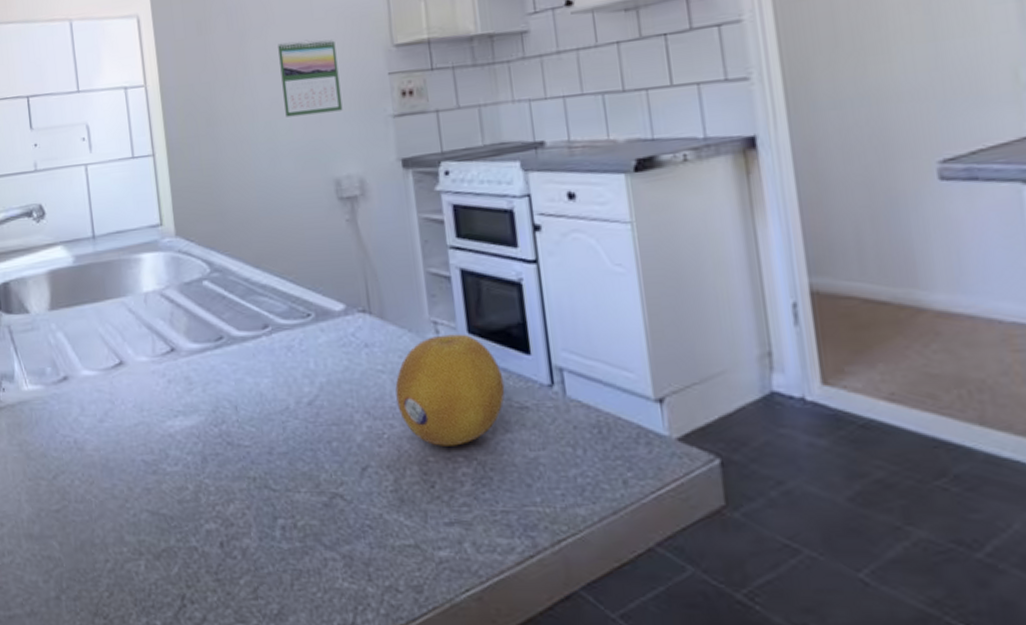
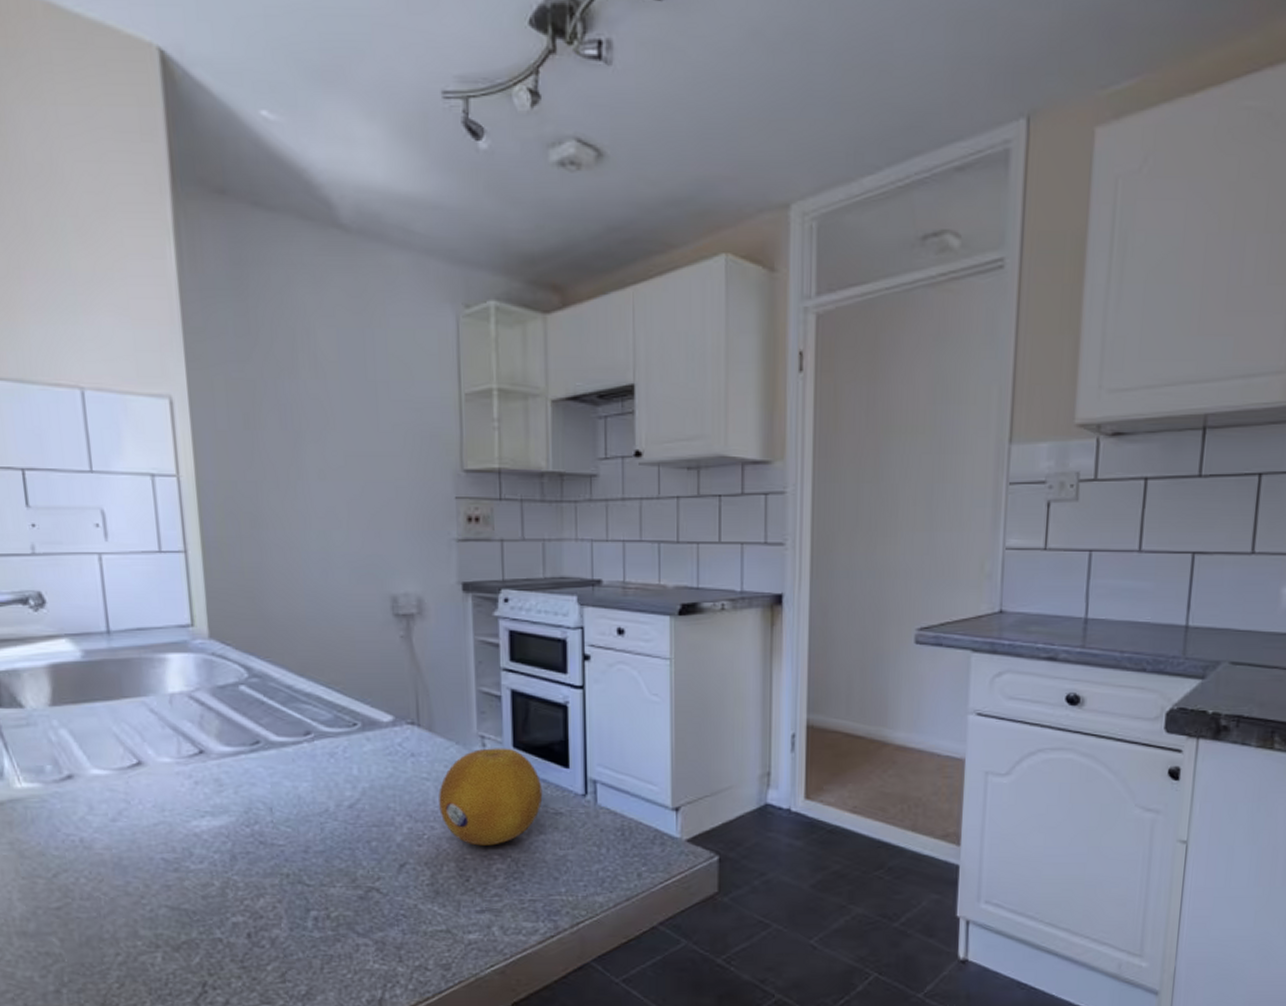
calendar: present [278,39,343,117] -> none [337,451,405,529]

